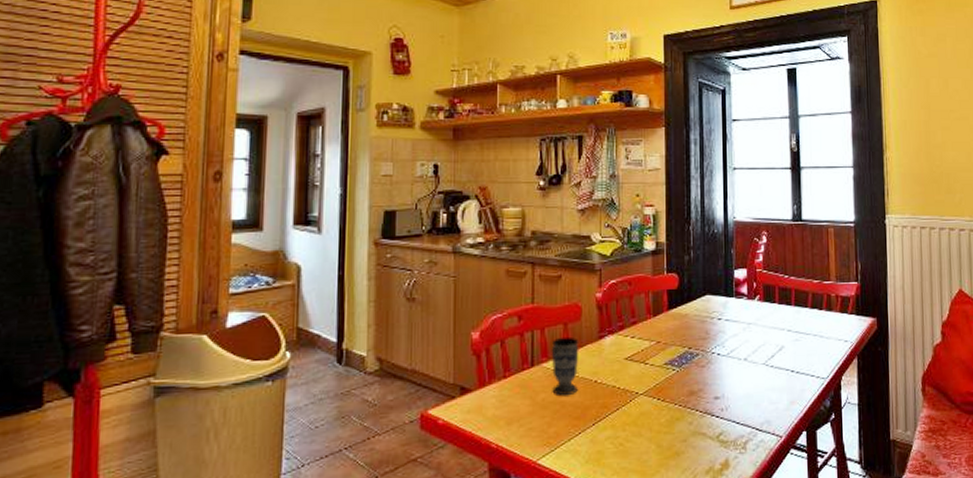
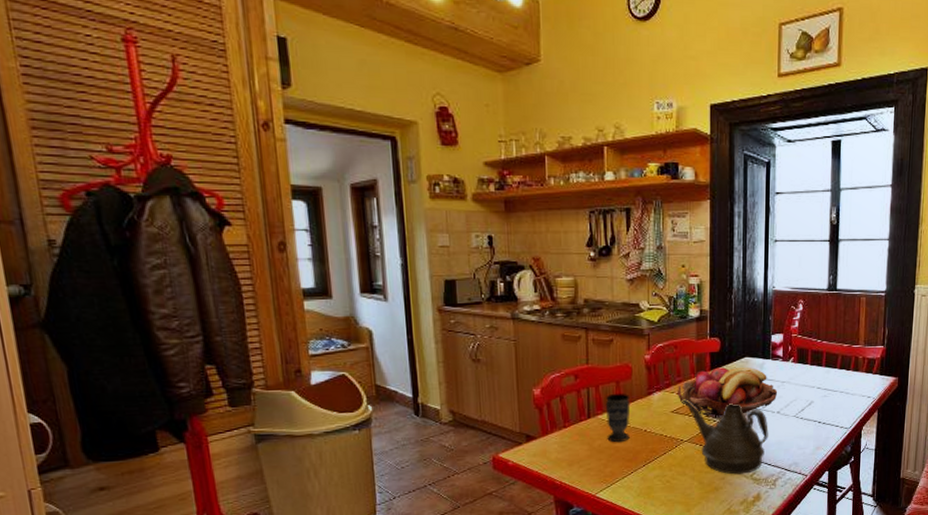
fruit basket: none [632,307,744,366] -> present [678,367,778,418]
teapot: none [637,344,735,435] -> present [682,399,769,474]

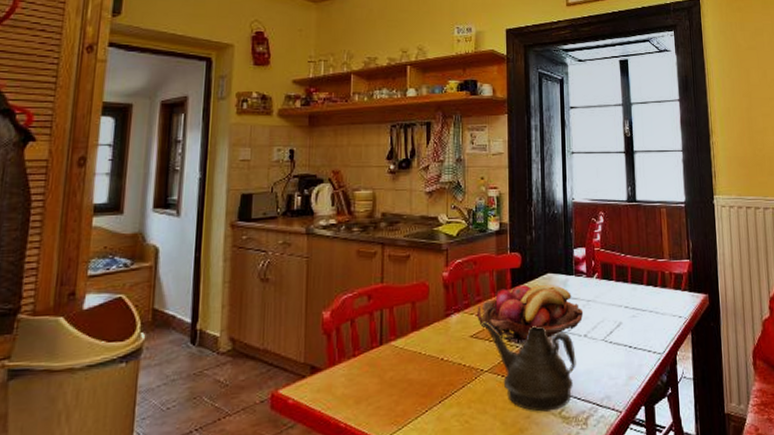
cup: present [605,393,631,443] -> none [399,315,427,374]

